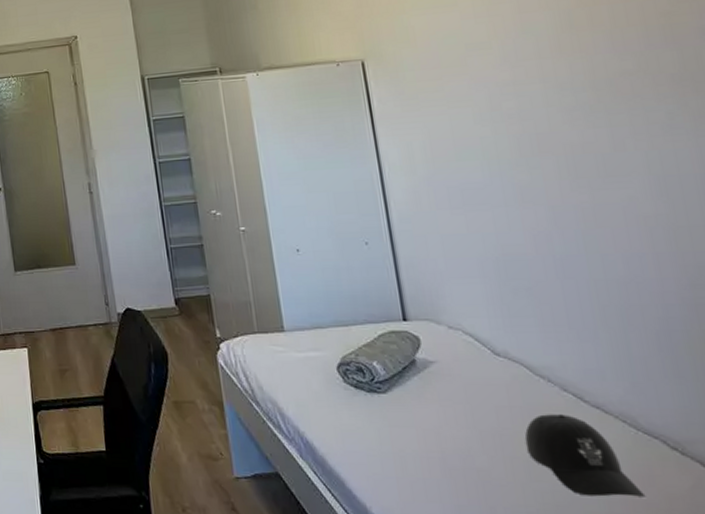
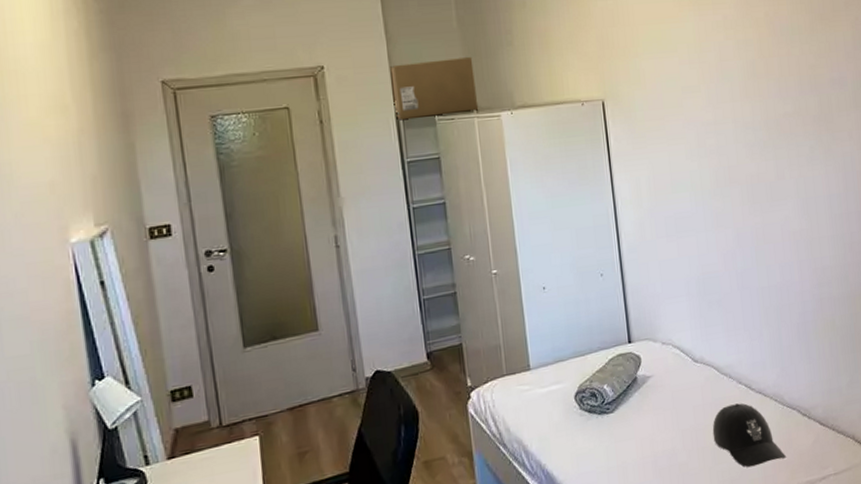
box: none [135,22,221,82] -> present [390,57,478,121]

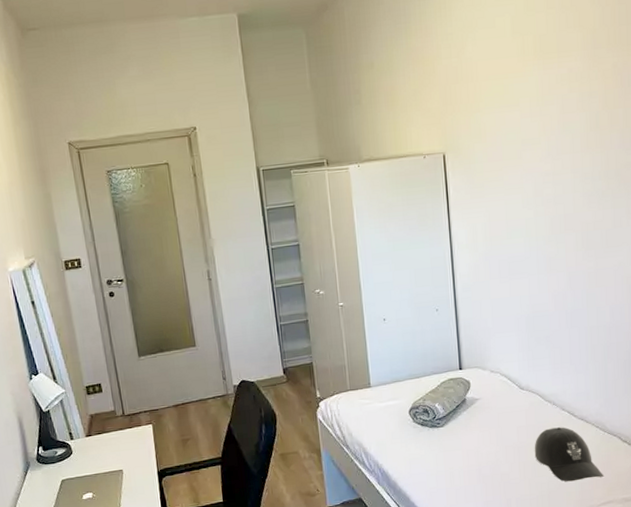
box: present [390,57,478,121] -> none [252,116,328,174]

